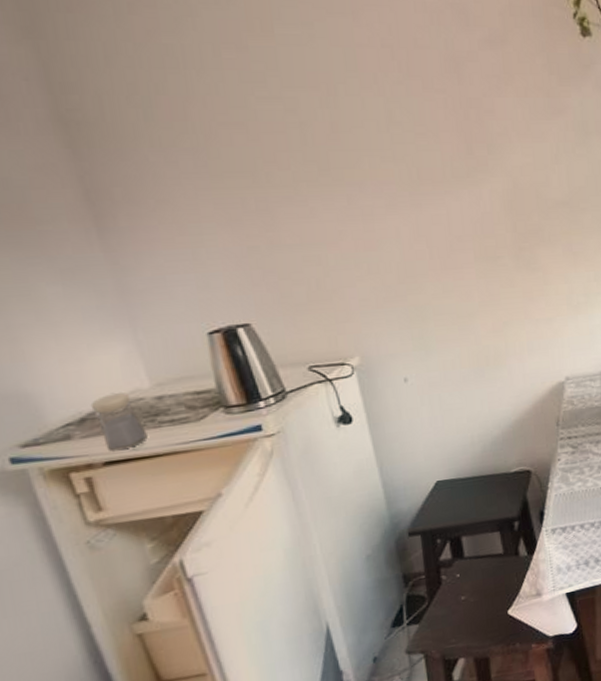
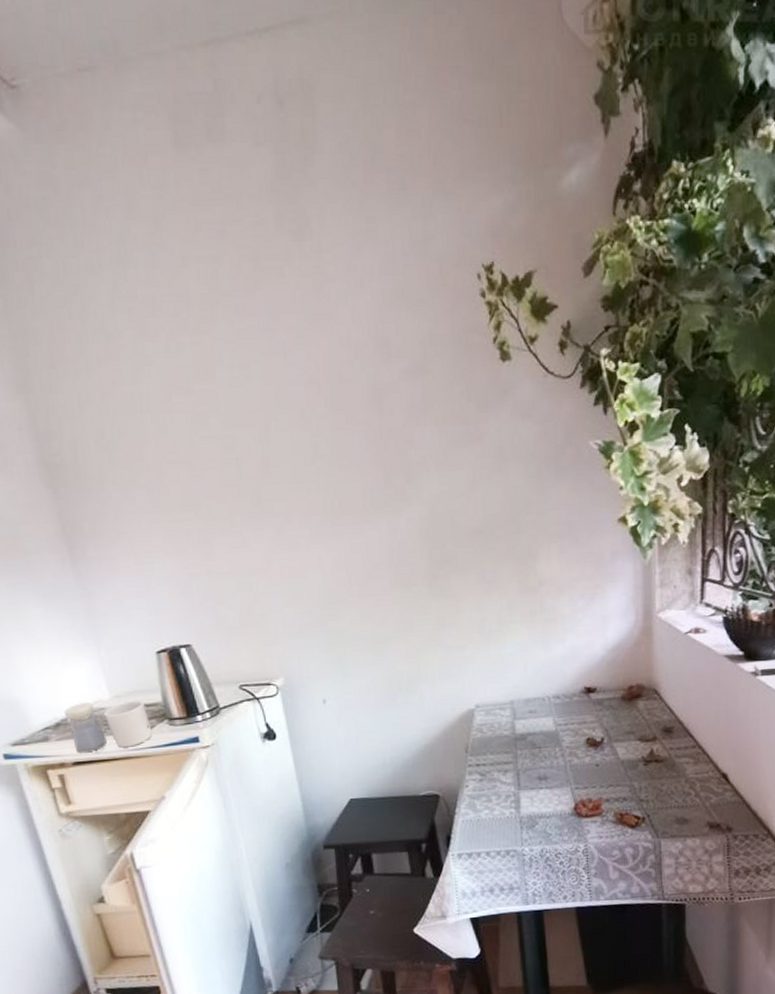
mug: none [142,388,205,442] -> present [103,700,153,748]

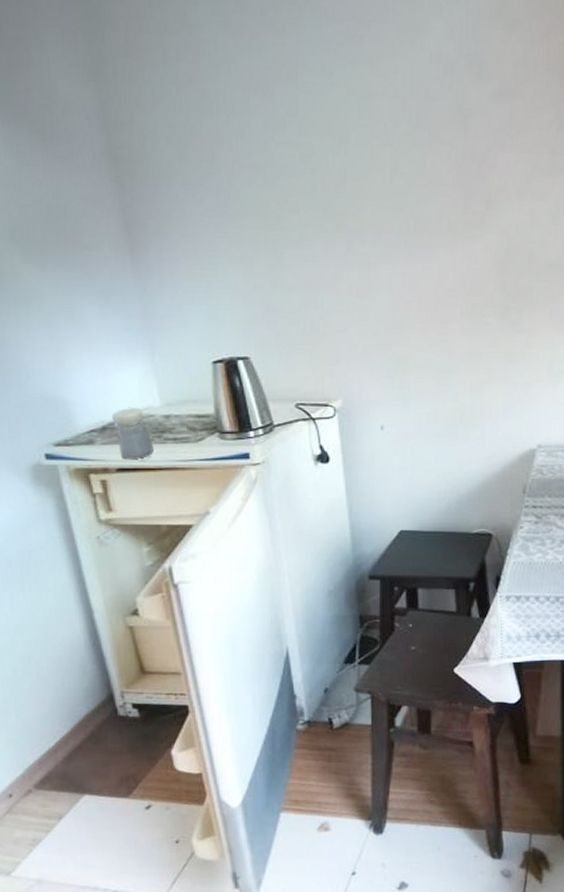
mug: present [103,700,153,748] -> none [153,410,202,458]

